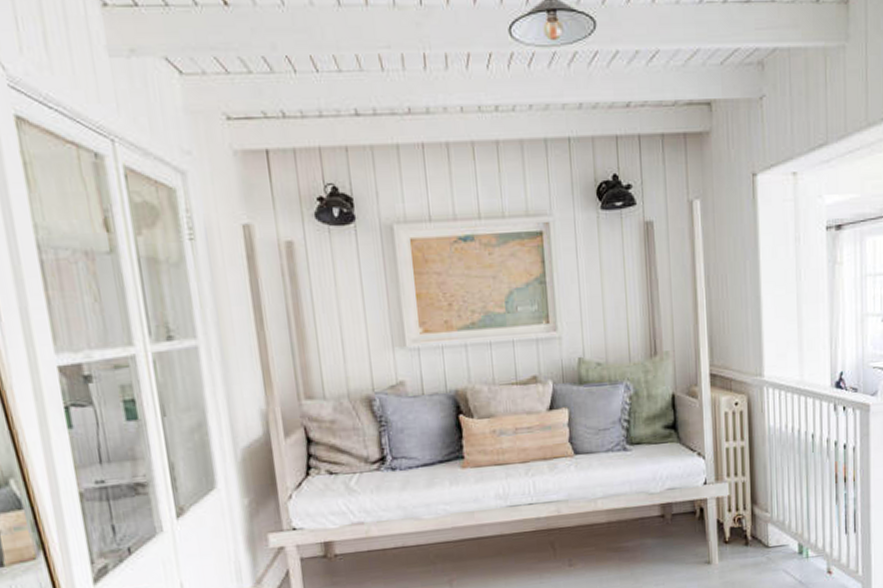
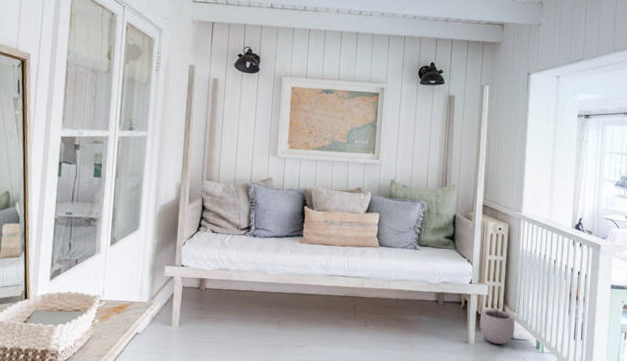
plant pot: none [722,502,770,558] -> present [479,301,515,344]

